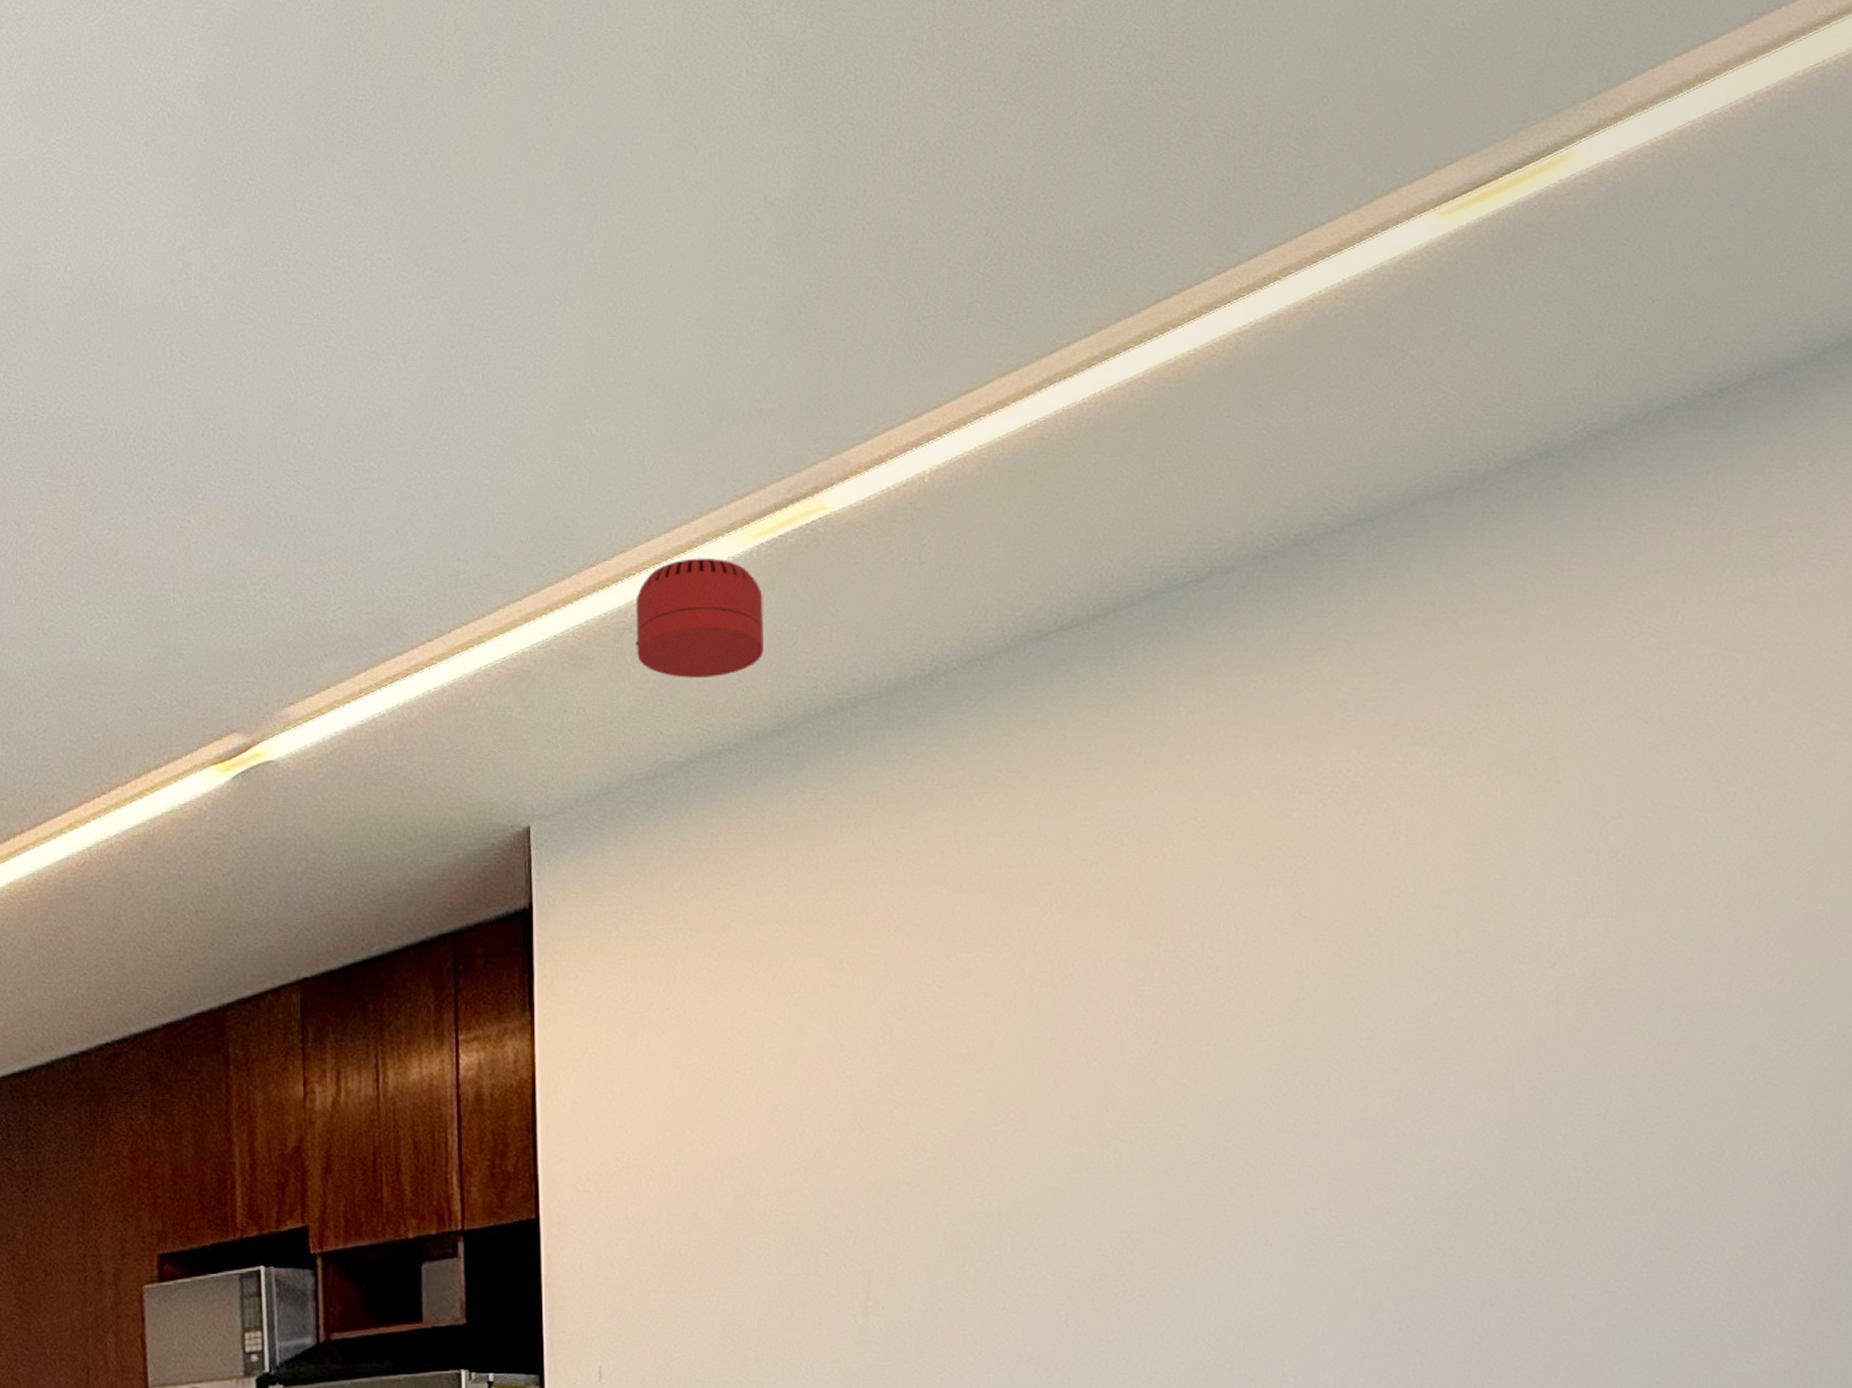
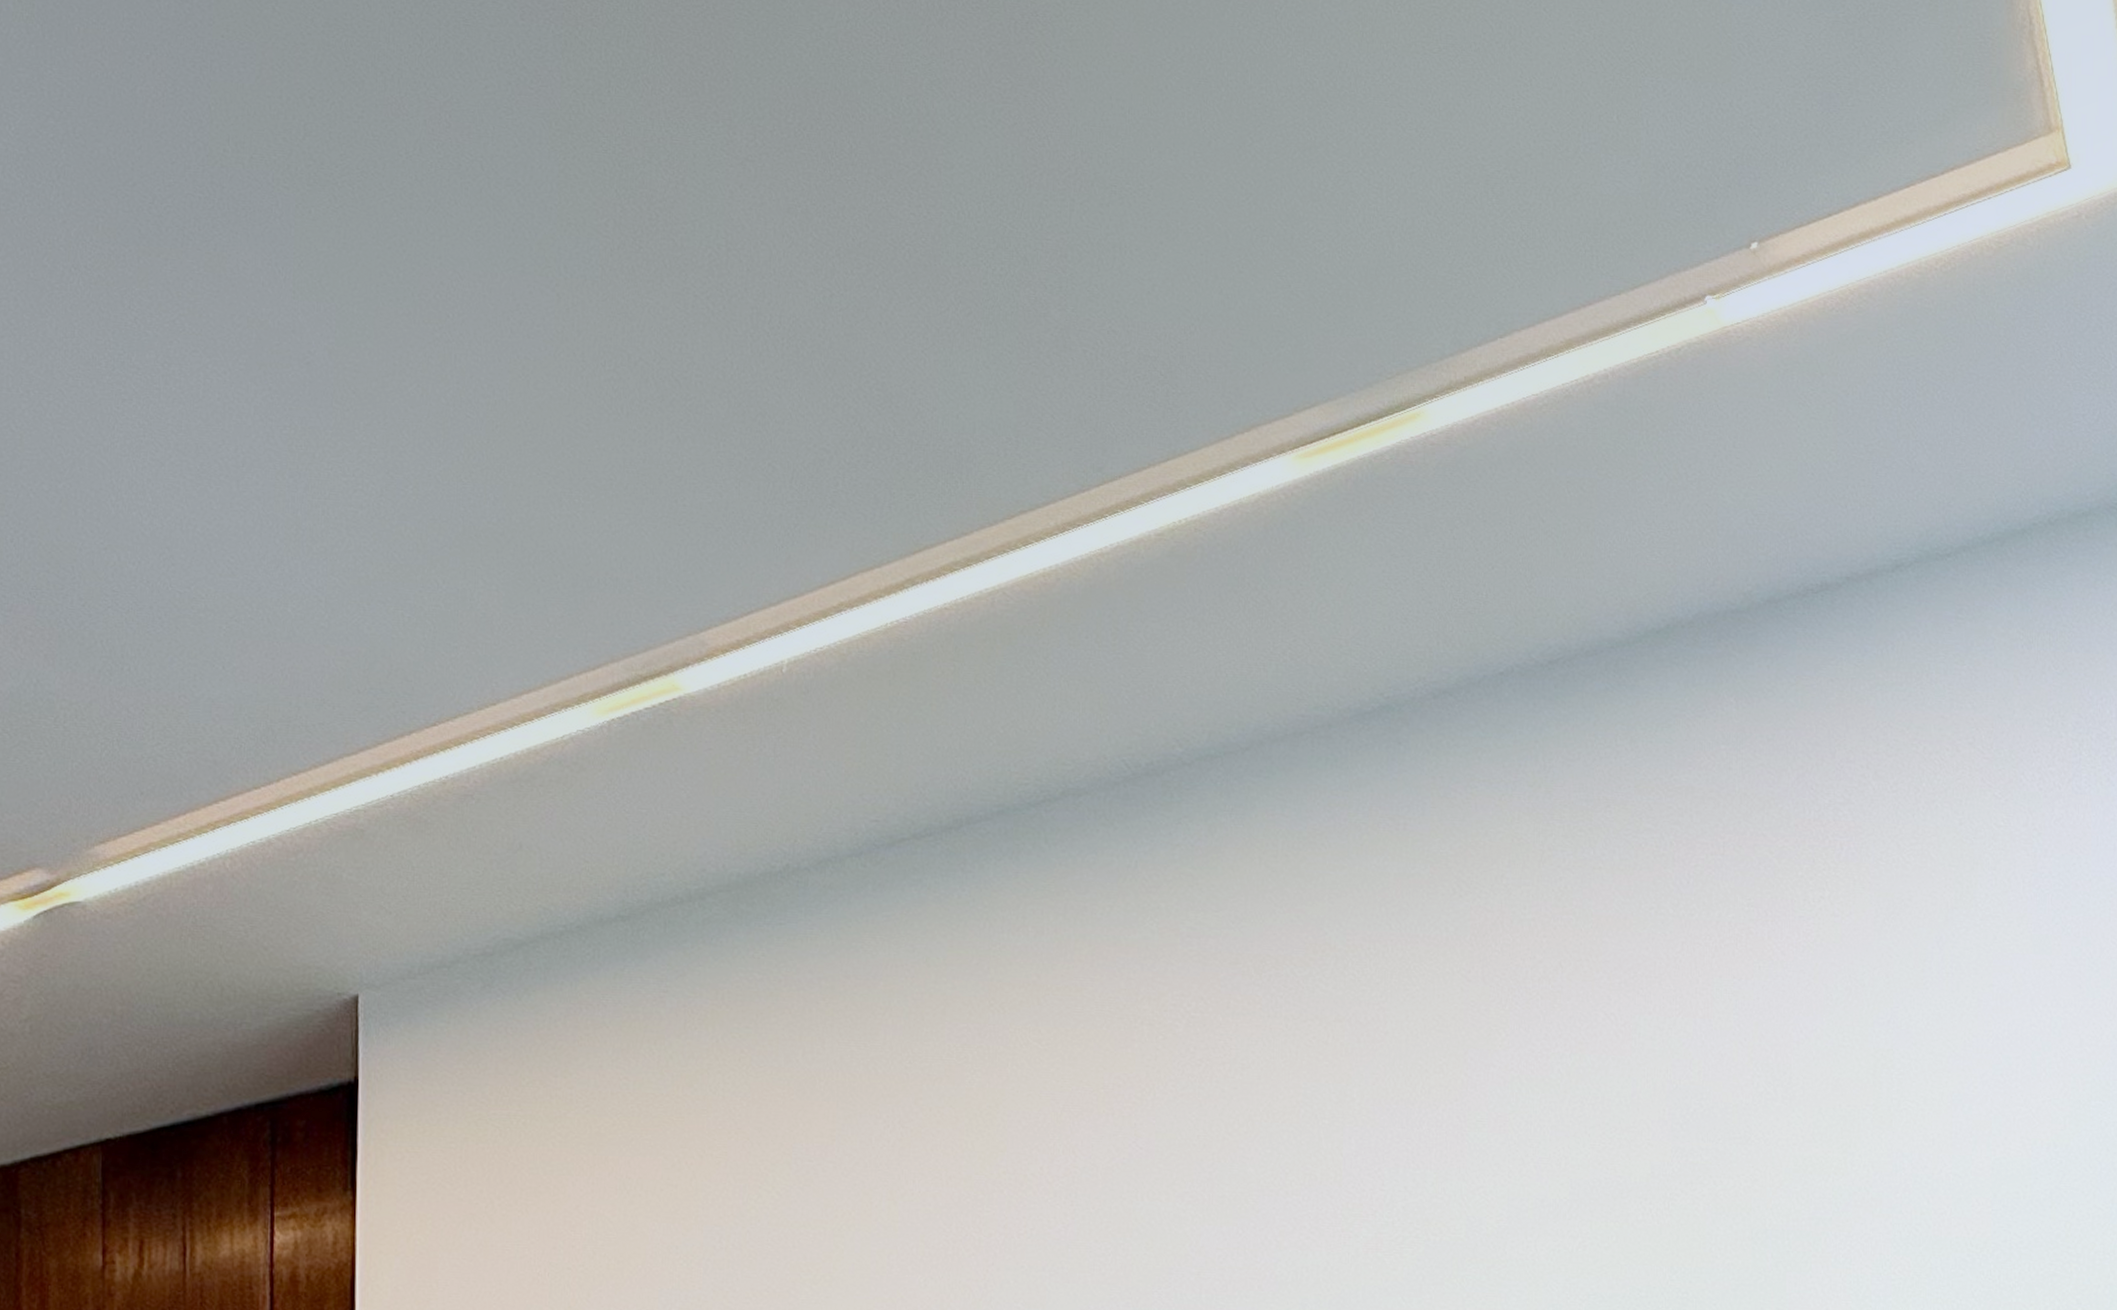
smoke detector: present [636,558,763,678] -> none [477,727,612,855]

